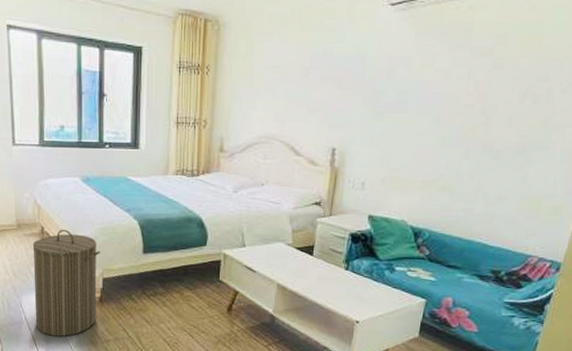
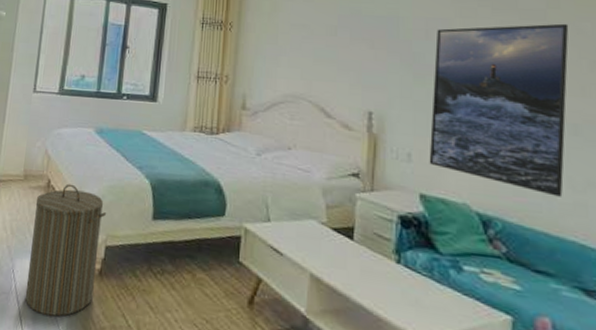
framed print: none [378,59,510,210] -> present [429,23,569,197]

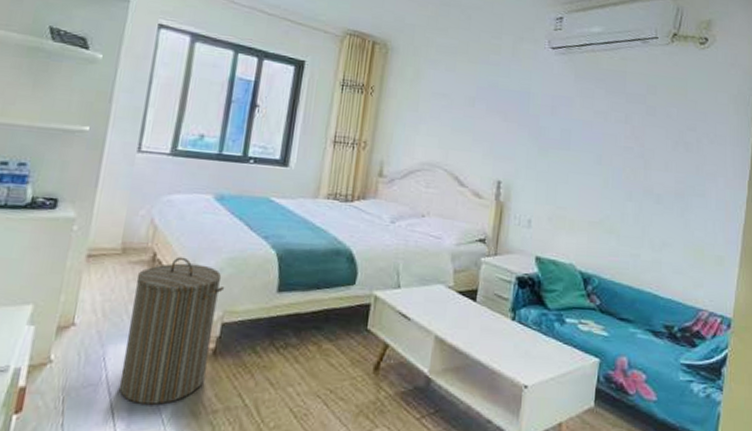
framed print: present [429,23,569,197] -> none [545,106,661,256]

